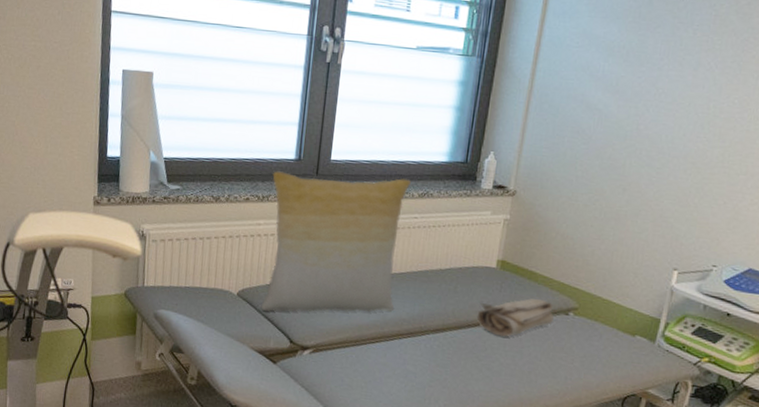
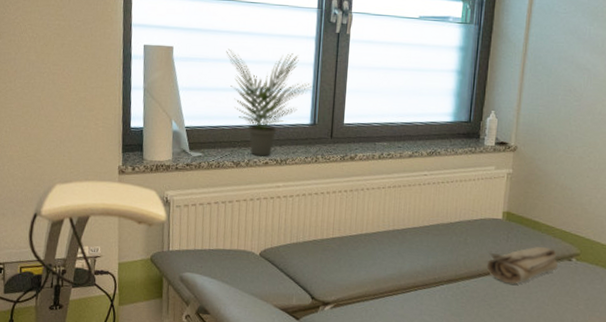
potted plant: none [208,76,300,192] -> present [226,48,314,157]
pillow: present [261,171,411,313] -> none [282,135,419,271]

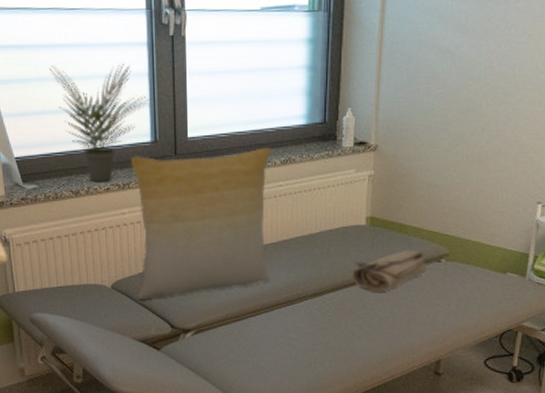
pillow: none [282,135,419,271] -> present [130,147,271,301]

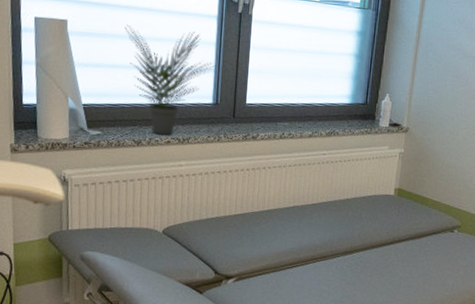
pillow: present [130,147,271,301] -> none [186,115,319,247]
towel: present [352,249,427,292] -> none [379,220,442,255]

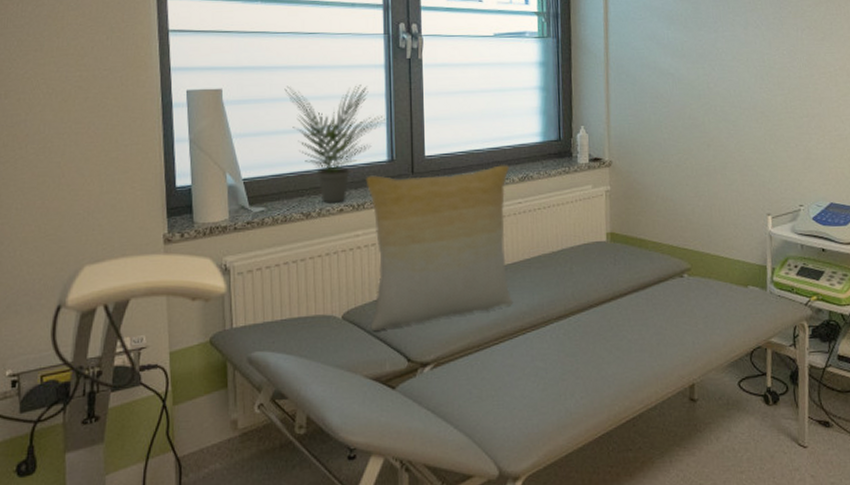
pillow: none [186,115,319,247] -> present [365,165,514,332]

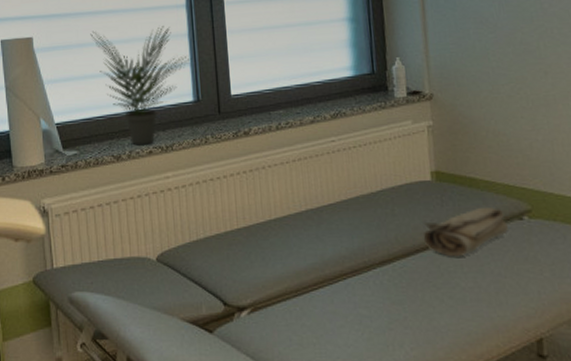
pillow: present [365,165,514,332] -> none [173,101,332,274]
towel: none [596,265,670,312] -> present [423,206,508,257]

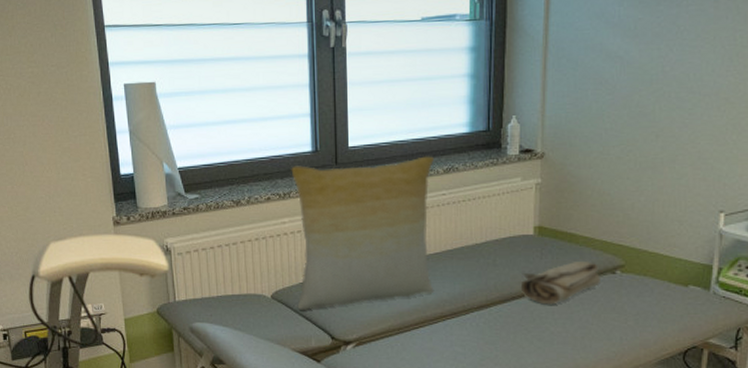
potted plant: present [90,26,192,146] -> none [212,75,312,192]
pillow: none [173,101,332,274] -> present [291,156,434,311]

